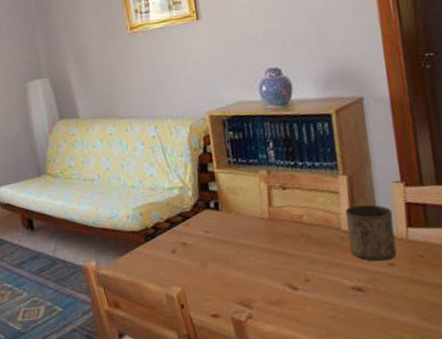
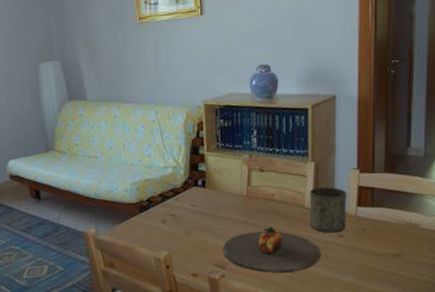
plate: none [246,254,370,313] -> present [223,226,321,274]

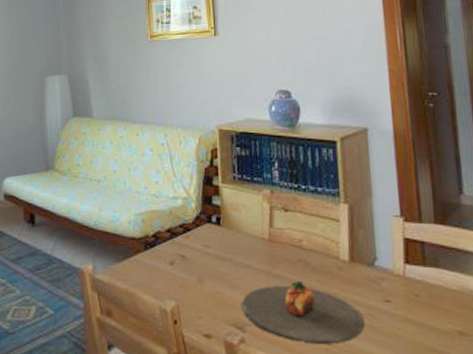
cup: present [309,186,347,233] -> none [344,235,393,296]

